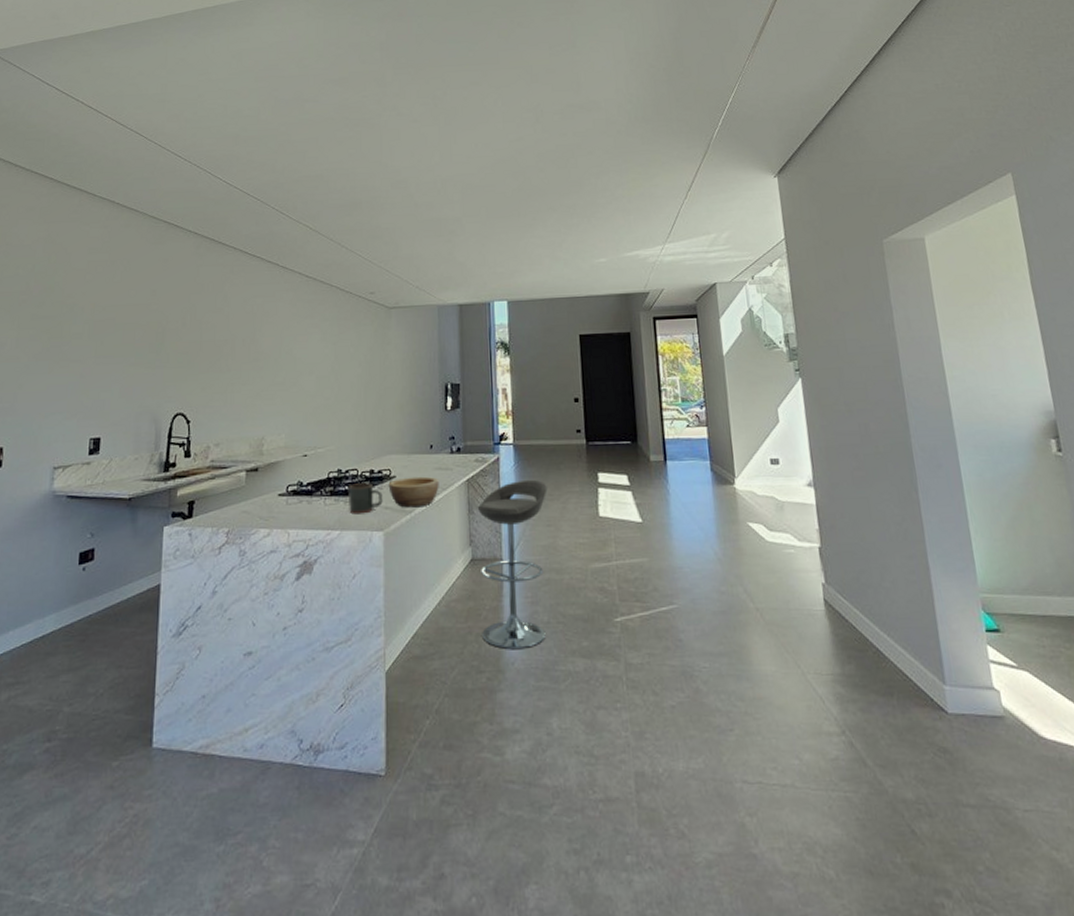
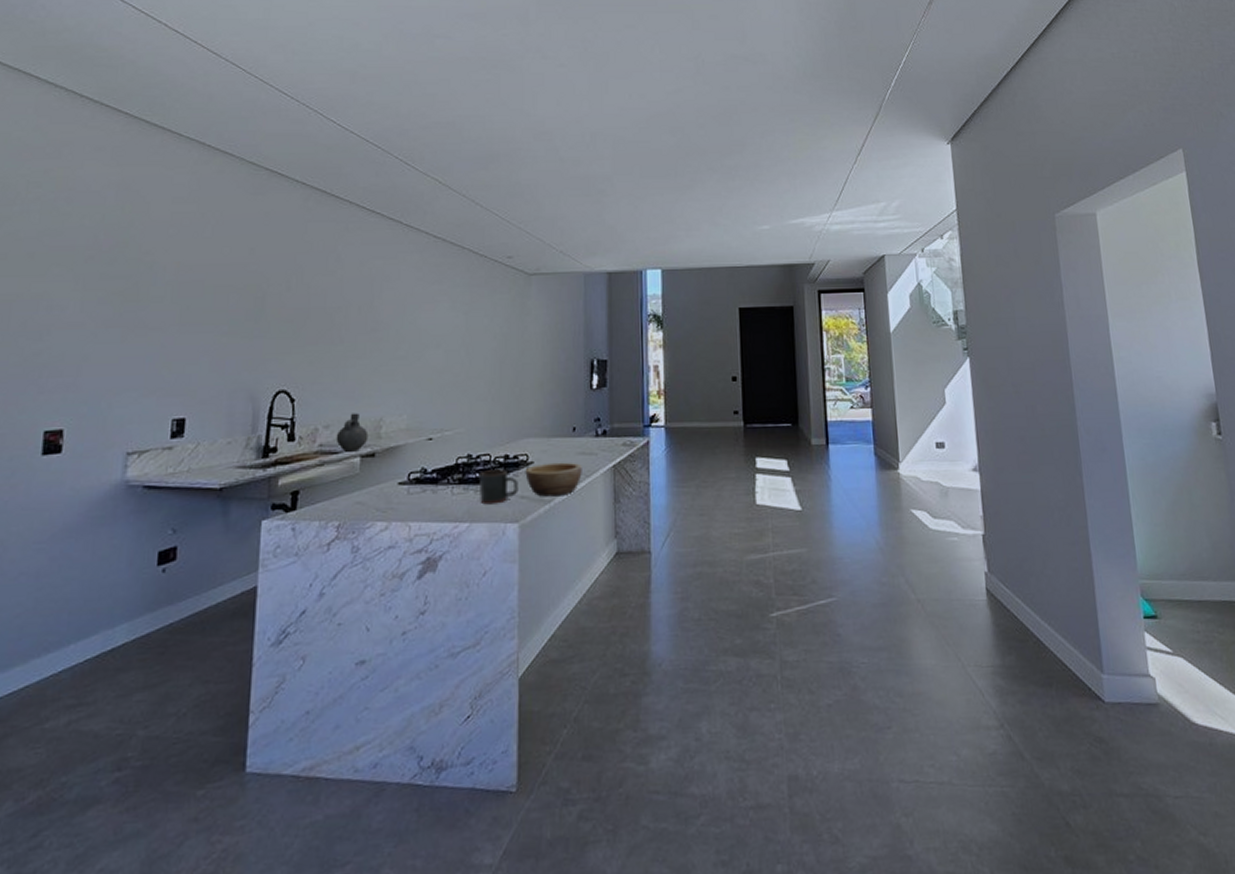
ceramic jug: none [225,432,253,467] -> present [336,413,369,452]
bar stool: present [477,479,548,650] -> none [624,464,701,650]

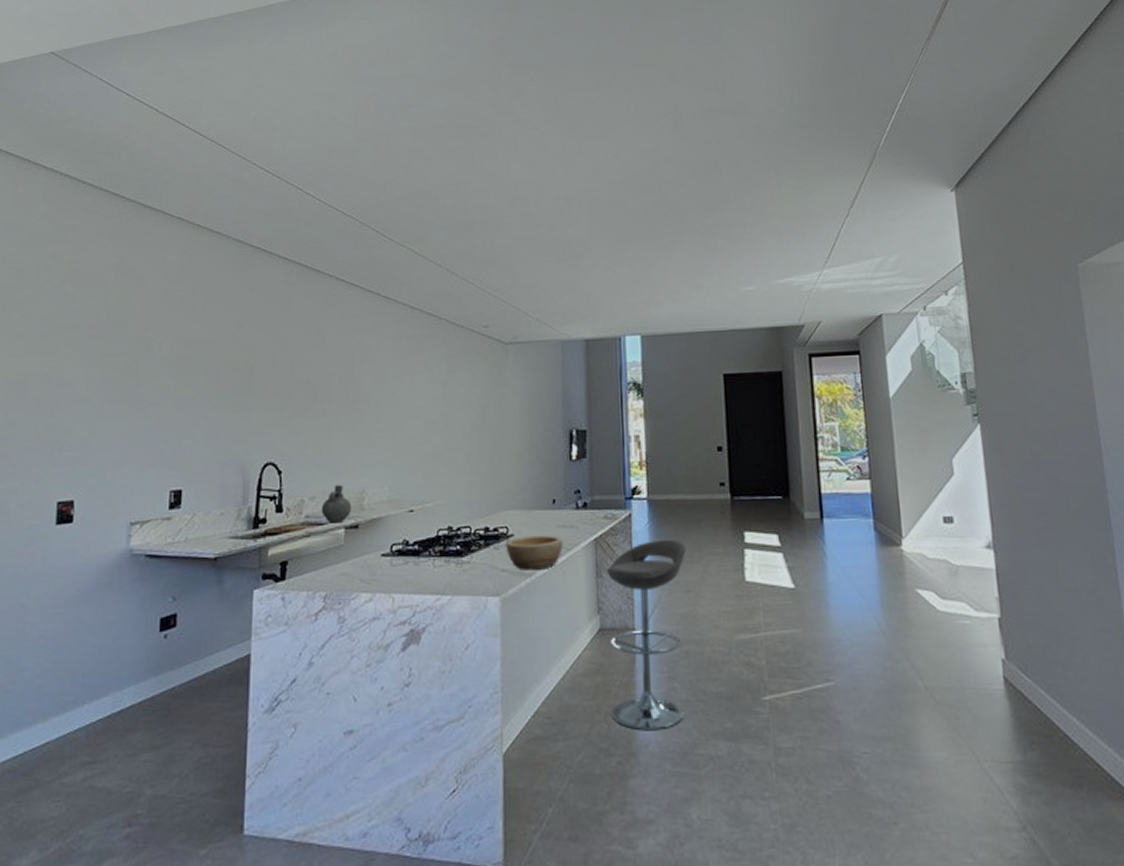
mug: present [480,469,518,505] -> none [461,542,499,577]
bar stool: none [624,464,701,650] -> present [606,538,686,731]

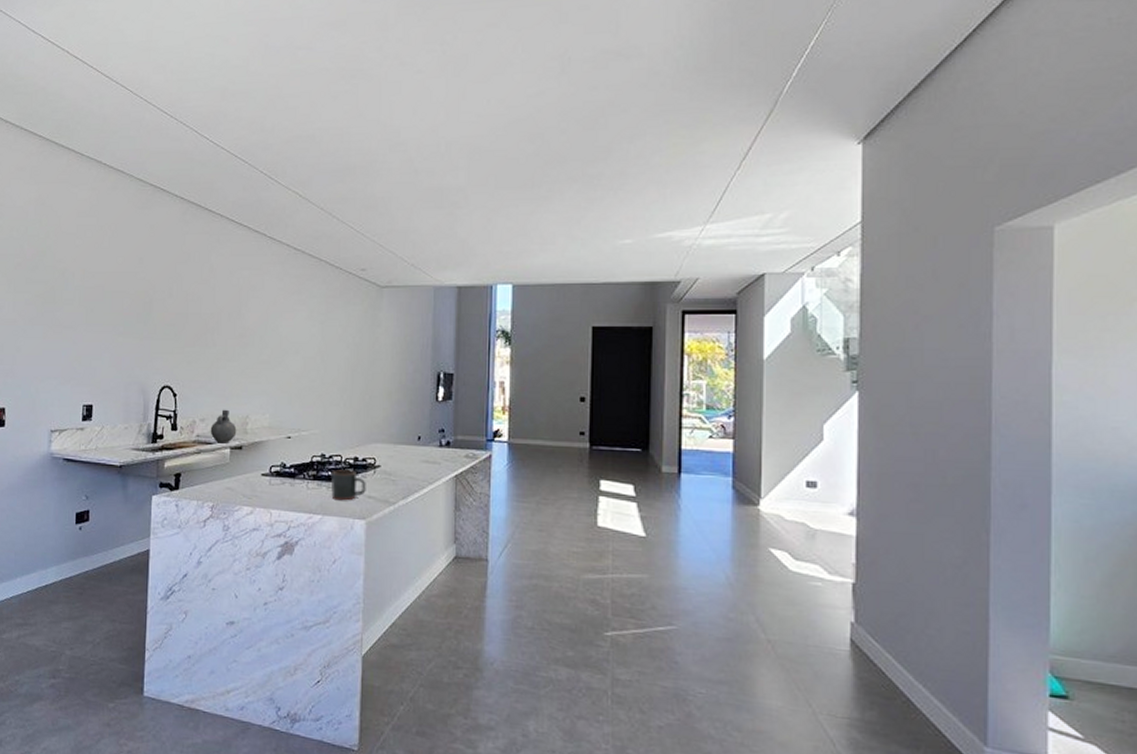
mug: none [461,542,499,577] -> present [331,470,366,501]
bowl: present [505,535,563,570] -> none [372,467,425,499]
bar stool: present [606,538,686,731] -> none [462,480,542,651]

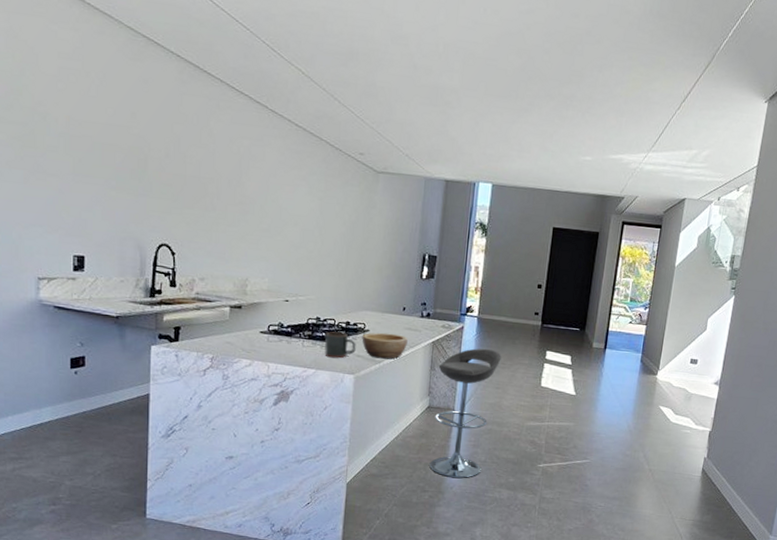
ceramic jug: present [210,409,237,444] -> none [209,271,237,303]
bowl: none [372,467,425,499] -> present [362,332,408,359]
bar stool: none [462,480,542,651] -> present [429,348,502,479]

